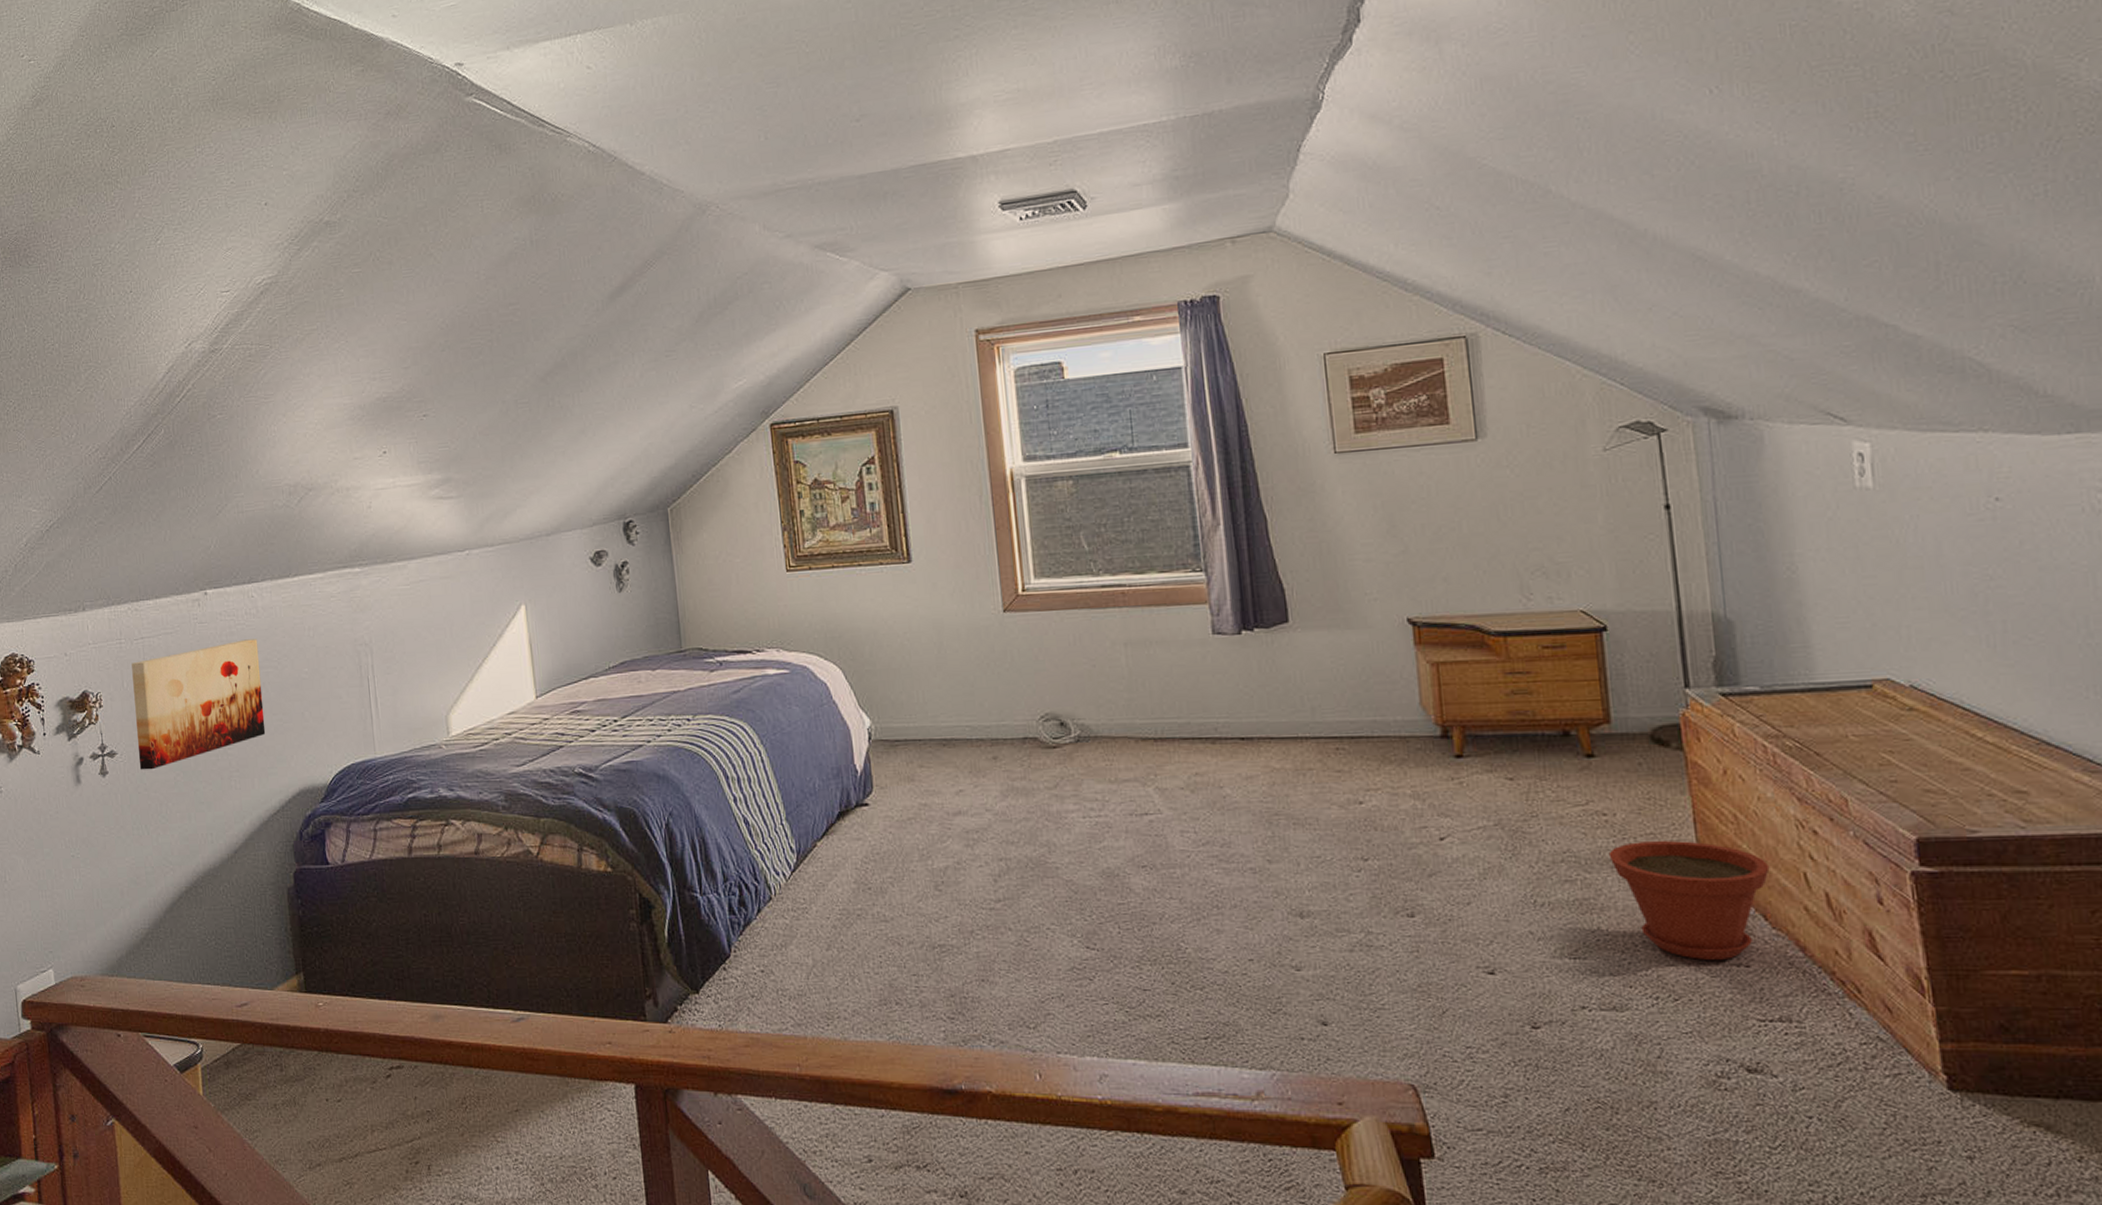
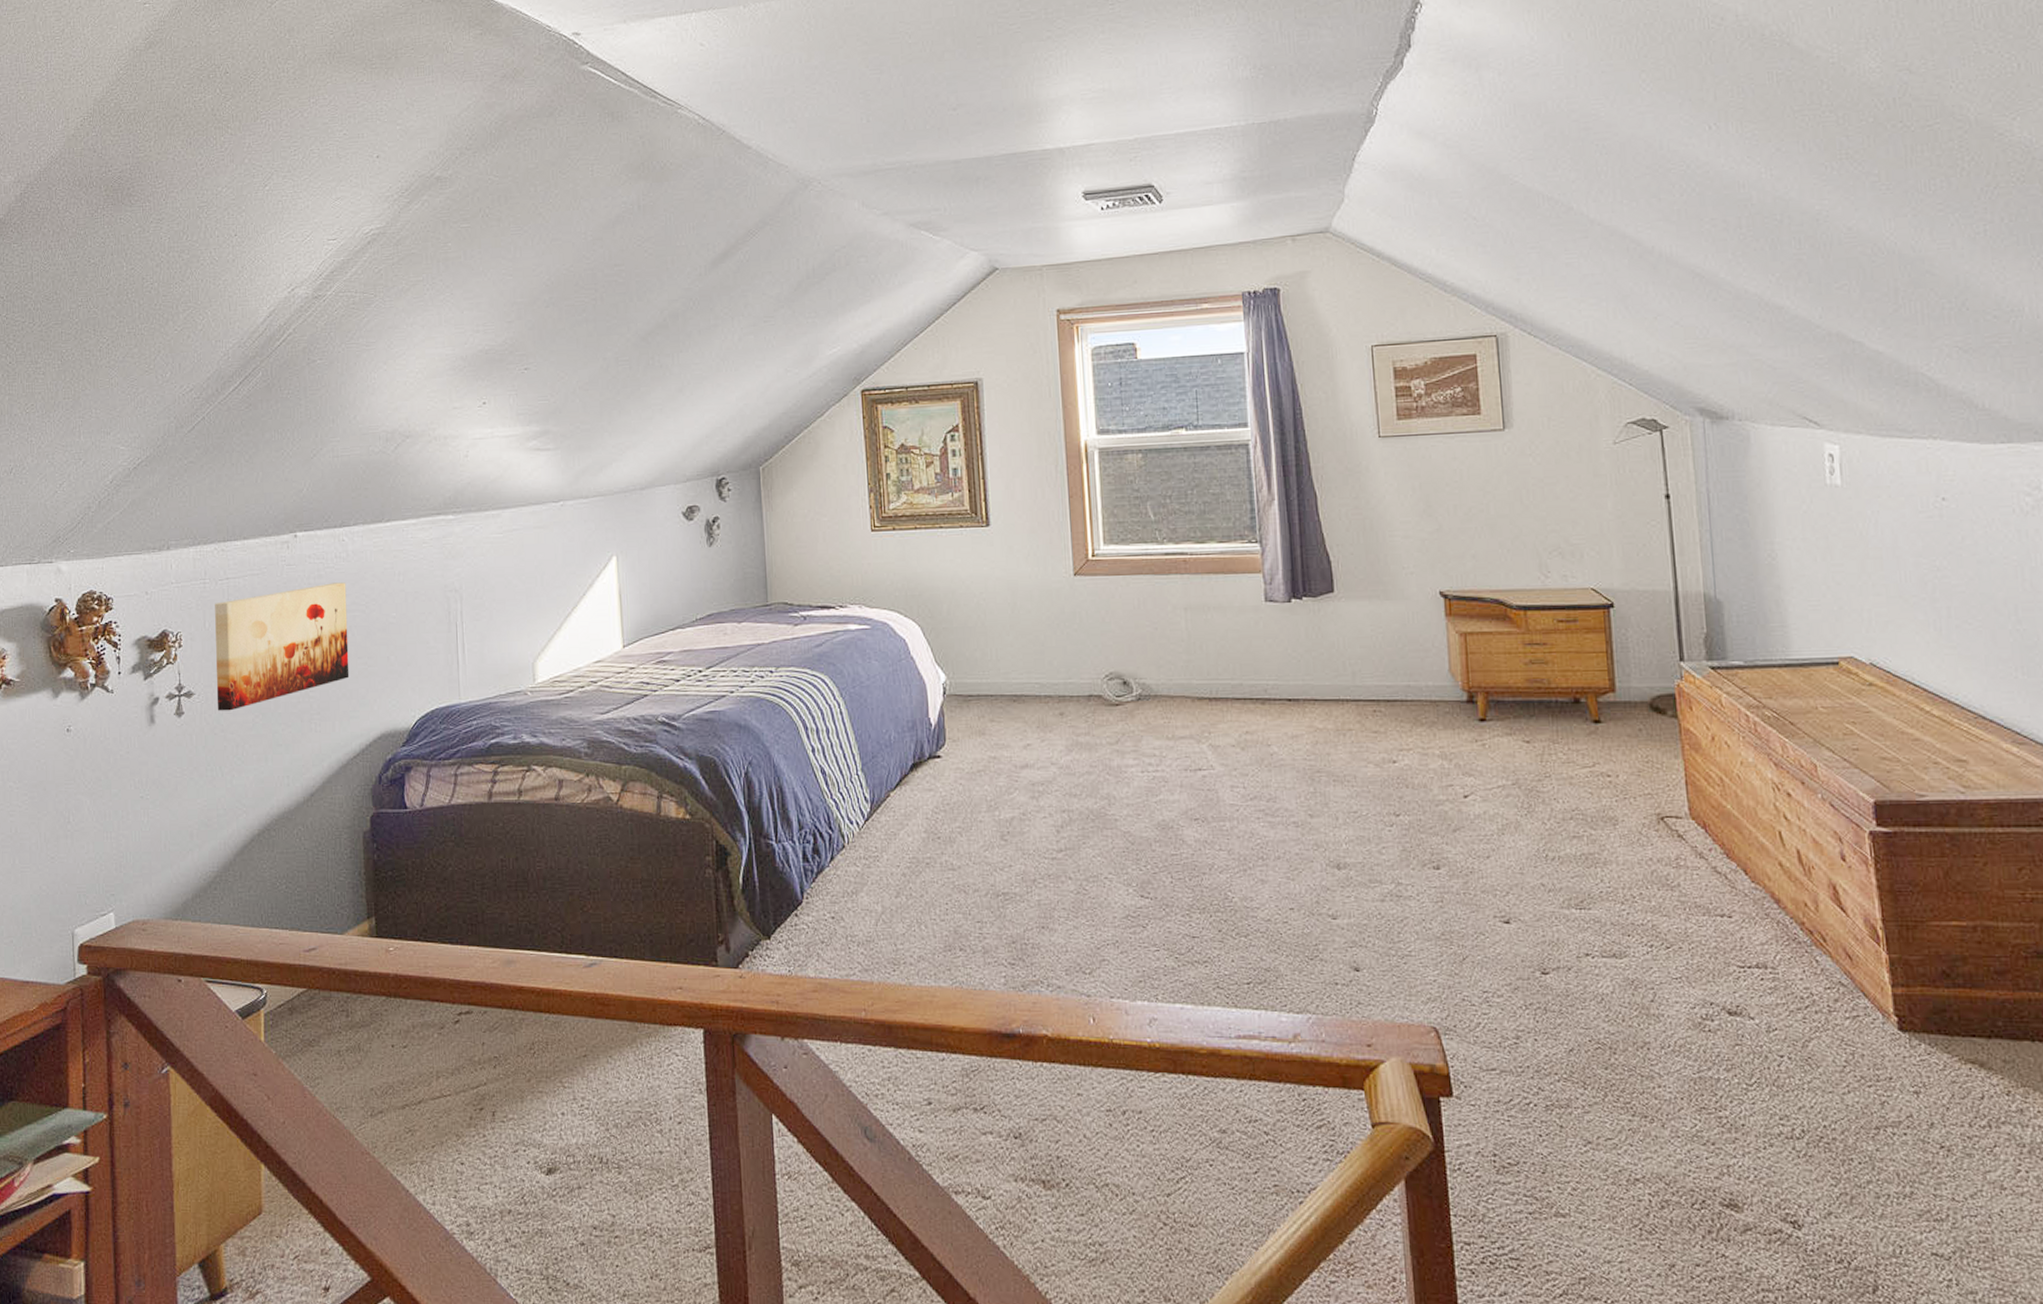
plant pot: present [1608,840,1770,960] -> none [1611,800,1750,911]

